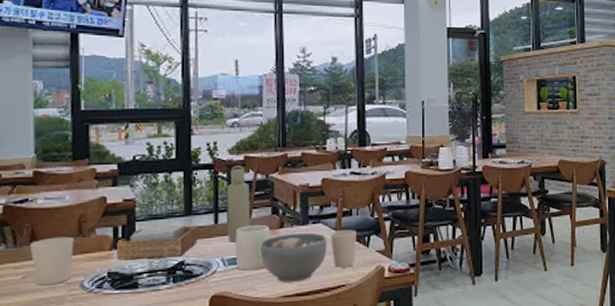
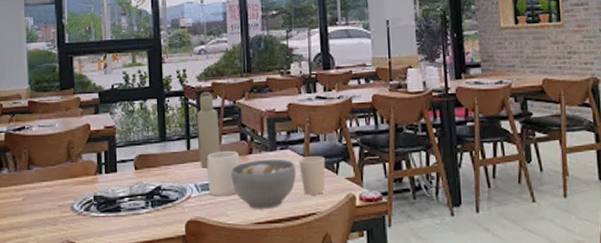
dixie cup: present [29,236,74,286] -> none [27,161,64,208]
napkin holder: present [116,225,198,261] -> none [100,151,172,185]

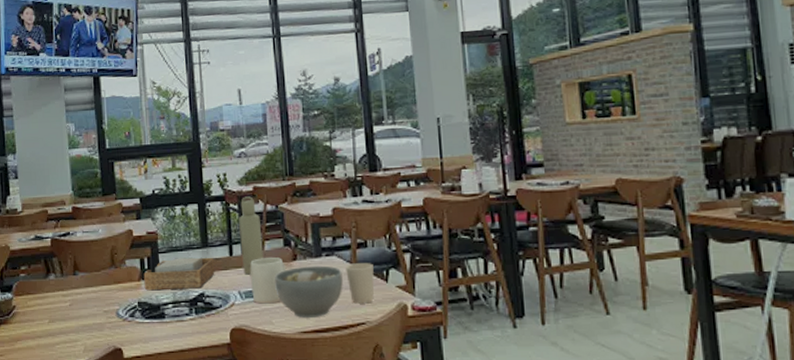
napkin holder: none [100,151,172,185] -> present [143,257,215,291]

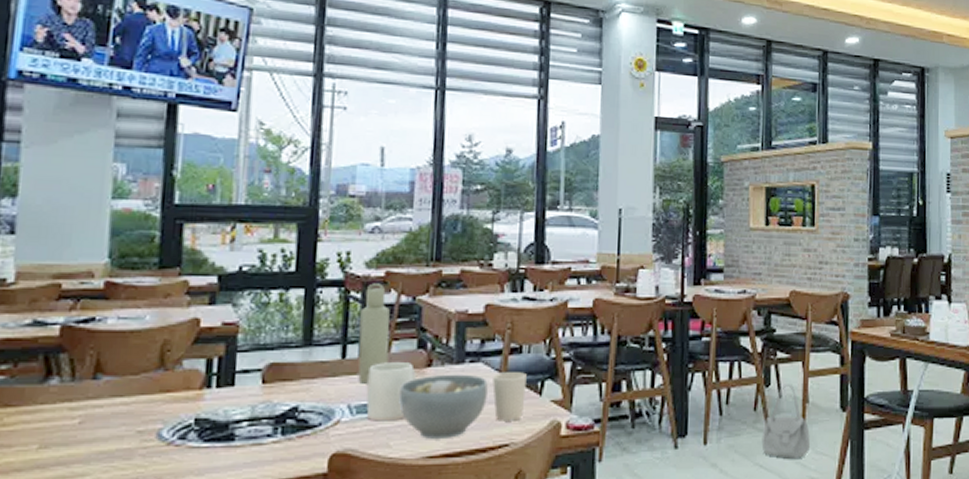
napkin holder: present [143,257,215,291] -> none [207,359,319,403]
handbag: none [601,267,654,339] -> present [761,384,810,459]

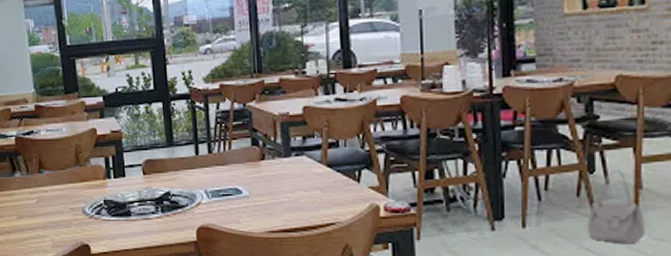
bottle: present [358,283,390,384] -> none [205,94,231,174]
mug: present [365,361,418,421] -> none [216,156,255,203]
soup bowl: present [399,374,488,439] -> none [242,165,313,217]
cup: present [492,372,527,423] -> none [316,163,346,205]

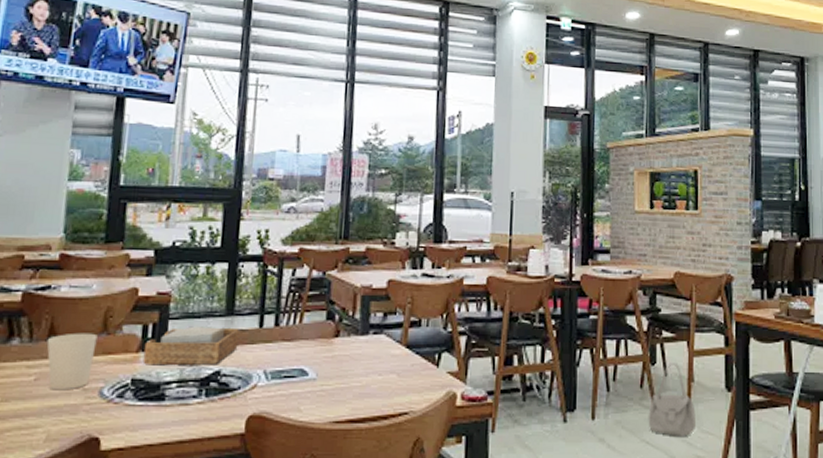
dixie cup: none [39,166,74,210] -> present [46,332,98,391]
napkin holder: none [108,156,181,189] -> present [143,326,240,366]

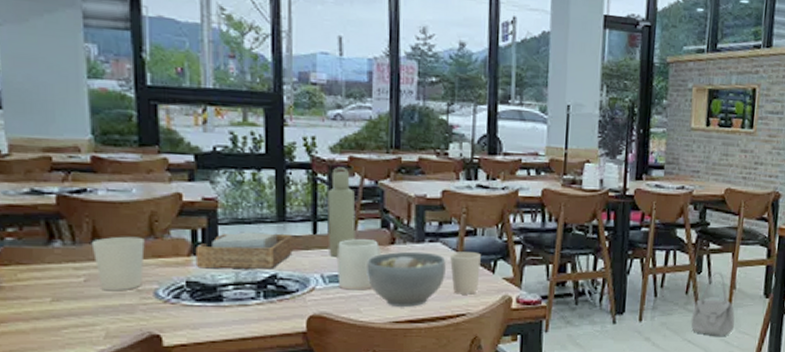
bottle: none [273,259,303,351] -> present [328,167,356,257]
mug: none [280,331,326,387] -> present [336,238,382,290]
soup bowl: none [309,344,390,405] -> present [367,251,446,307]
cup: none [394,344,425,392] -> present [450,252,481,296]

